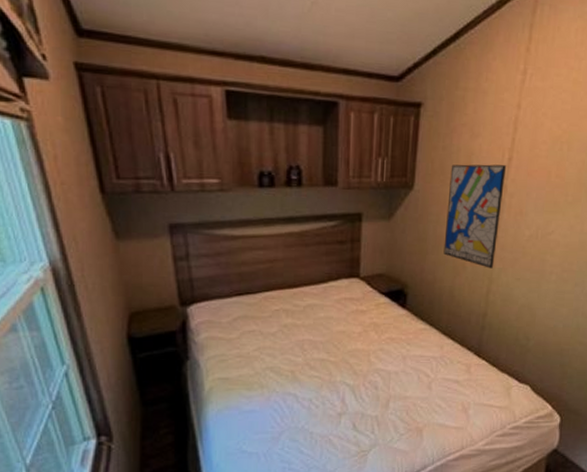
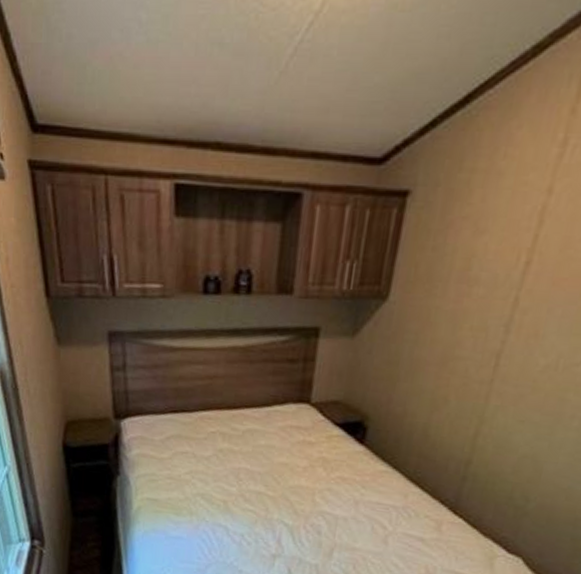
wall art: present [443,164,507,269] -> none [419,269,522,405]

